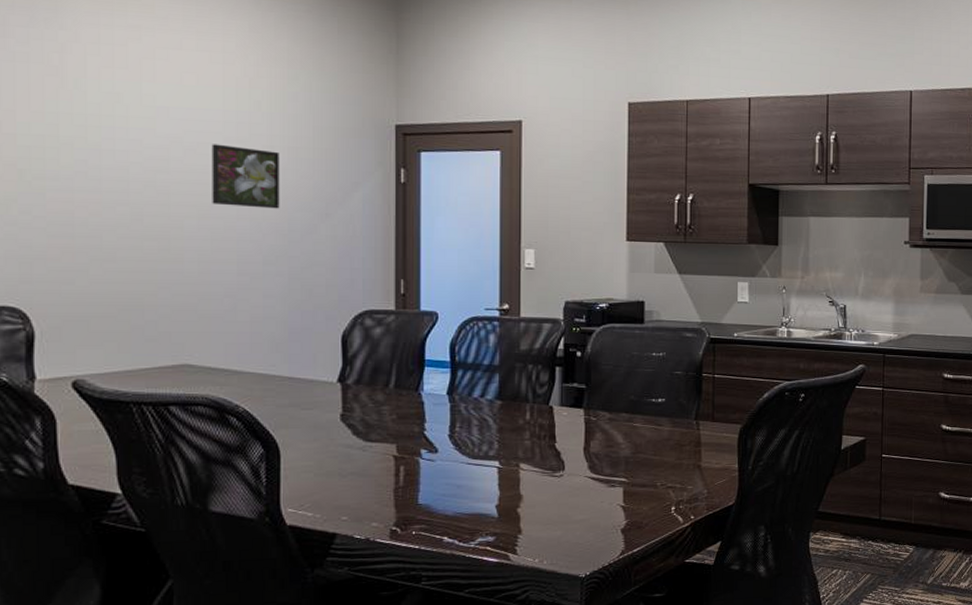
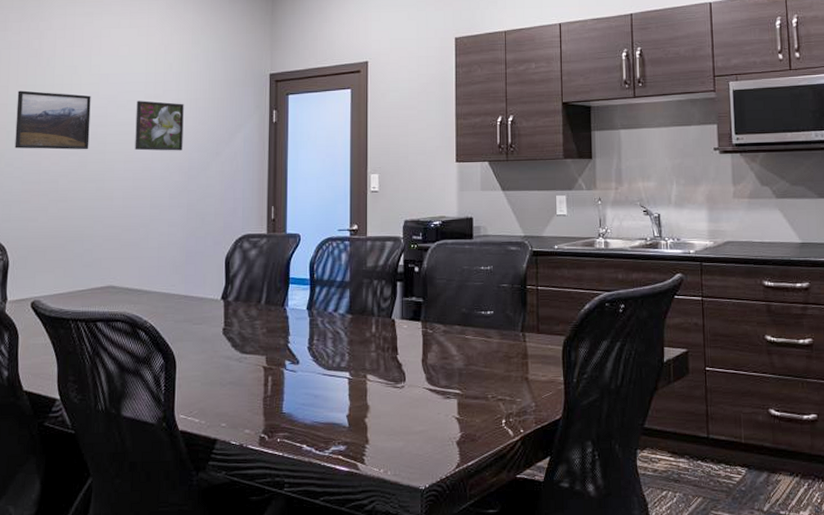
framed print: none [31,118,145,200] -> present [15,90,91,150]

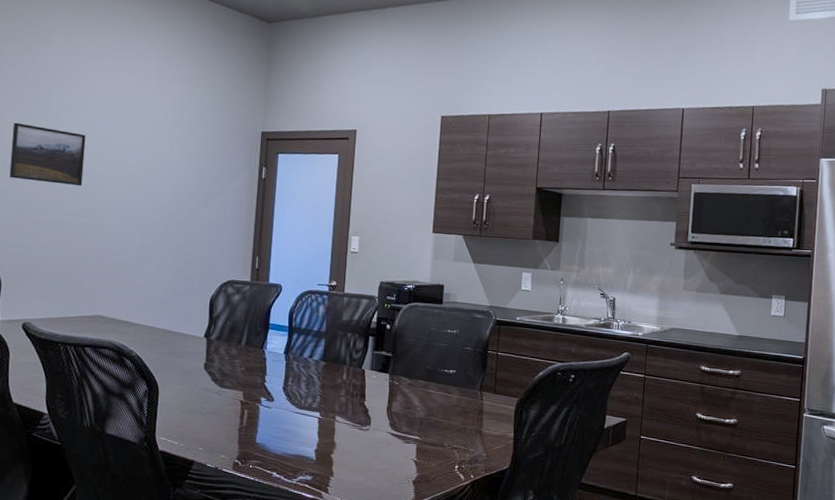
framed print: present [135,101,184,151] -> none [127,144,177,196]

